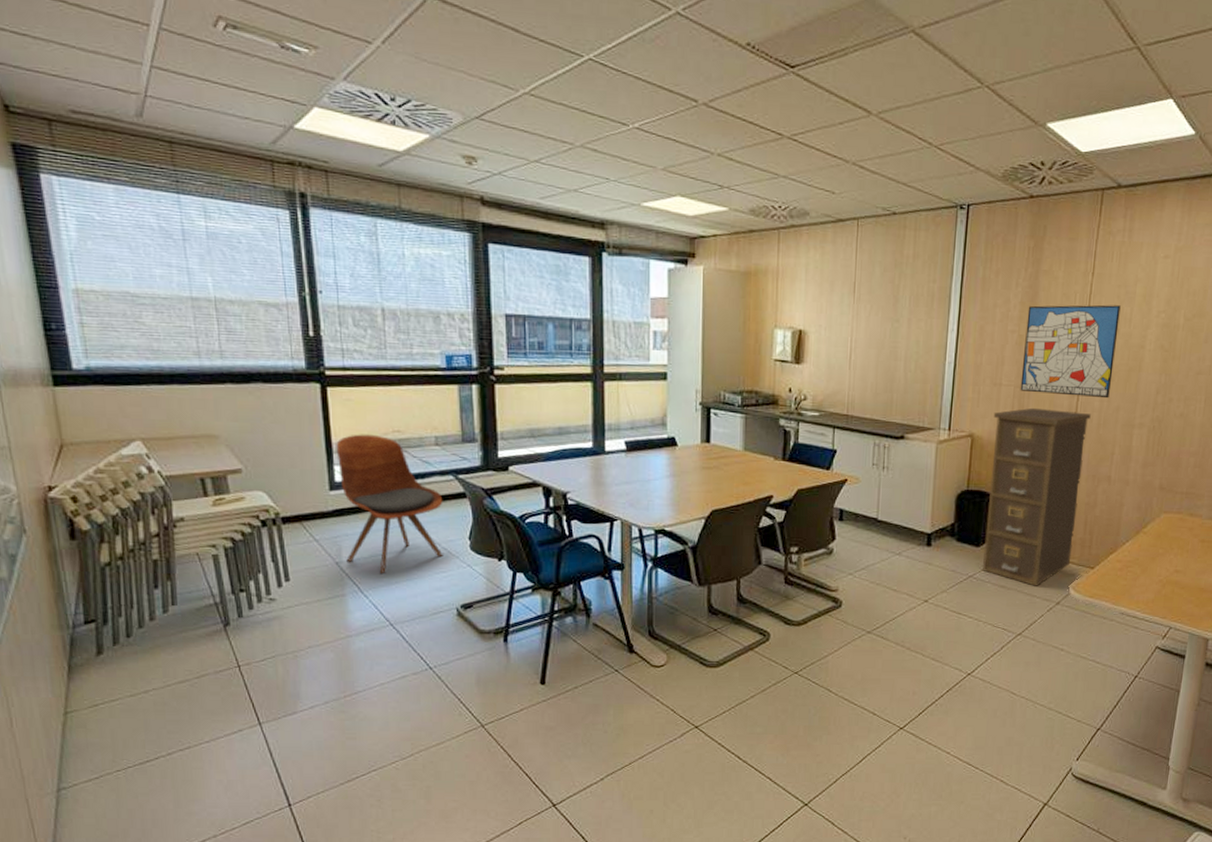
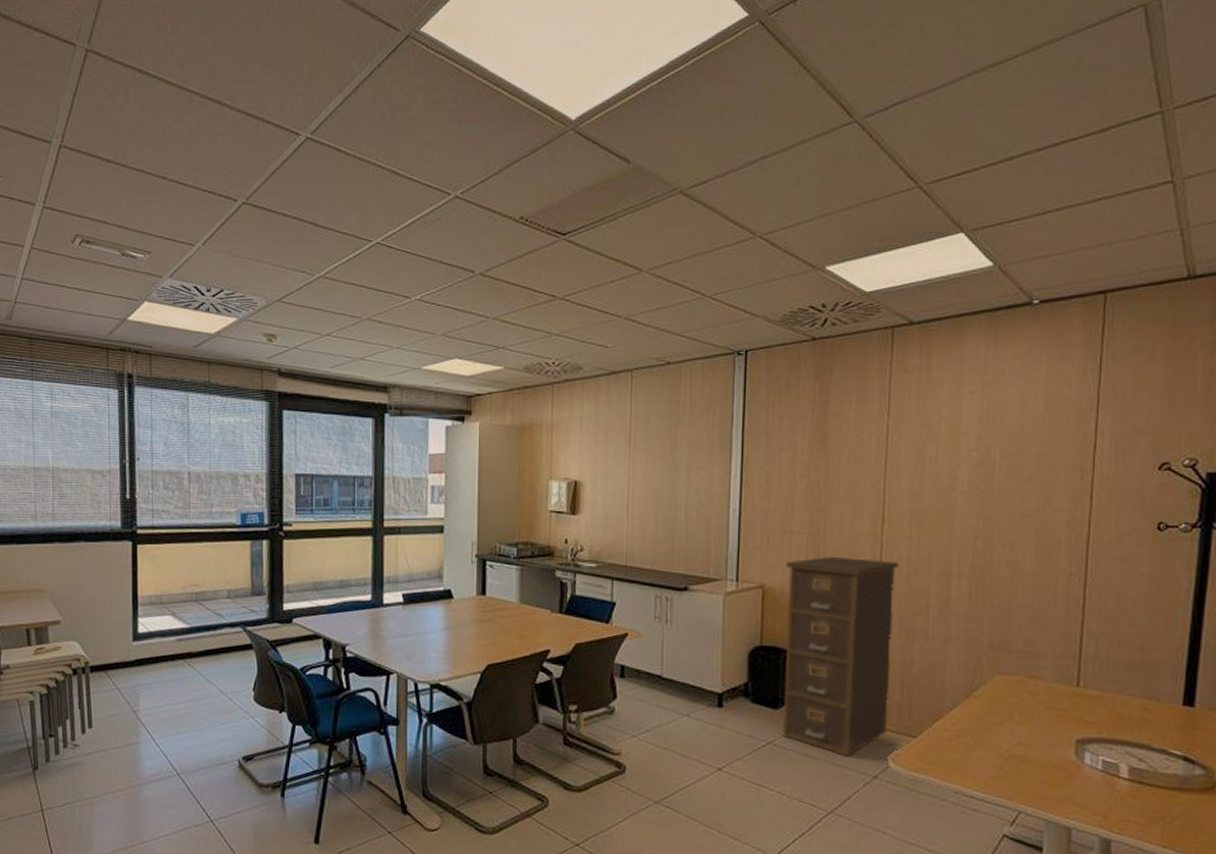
dining chair: present [336,434,443,573] -> none [141,588,232,723]
wall art: present [1020,304,1121,399] -> none [814,445,923,545]

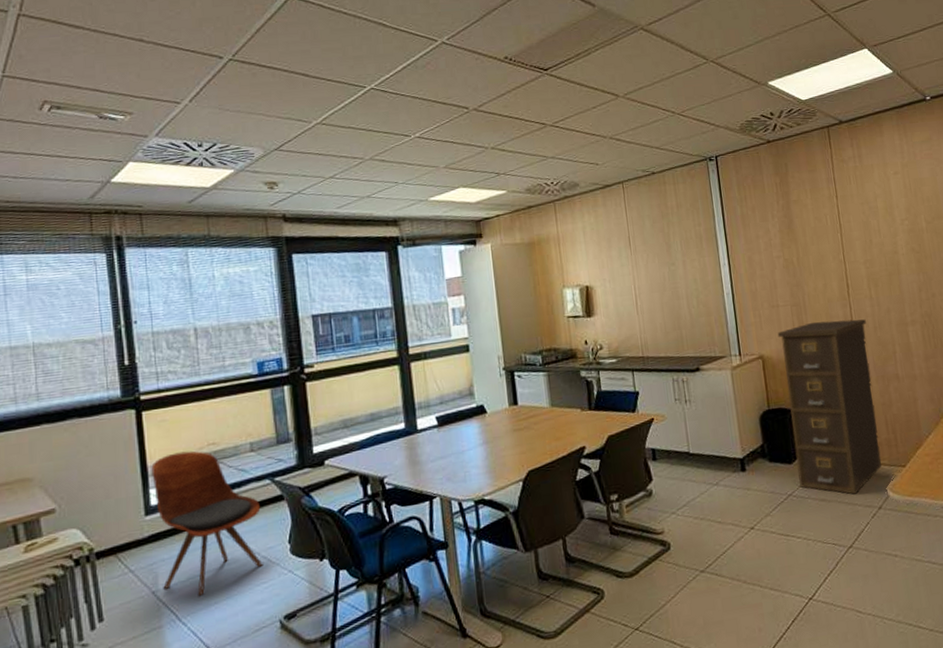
dining chair: none [141,588,232,723] -> present [151,450,263,596]

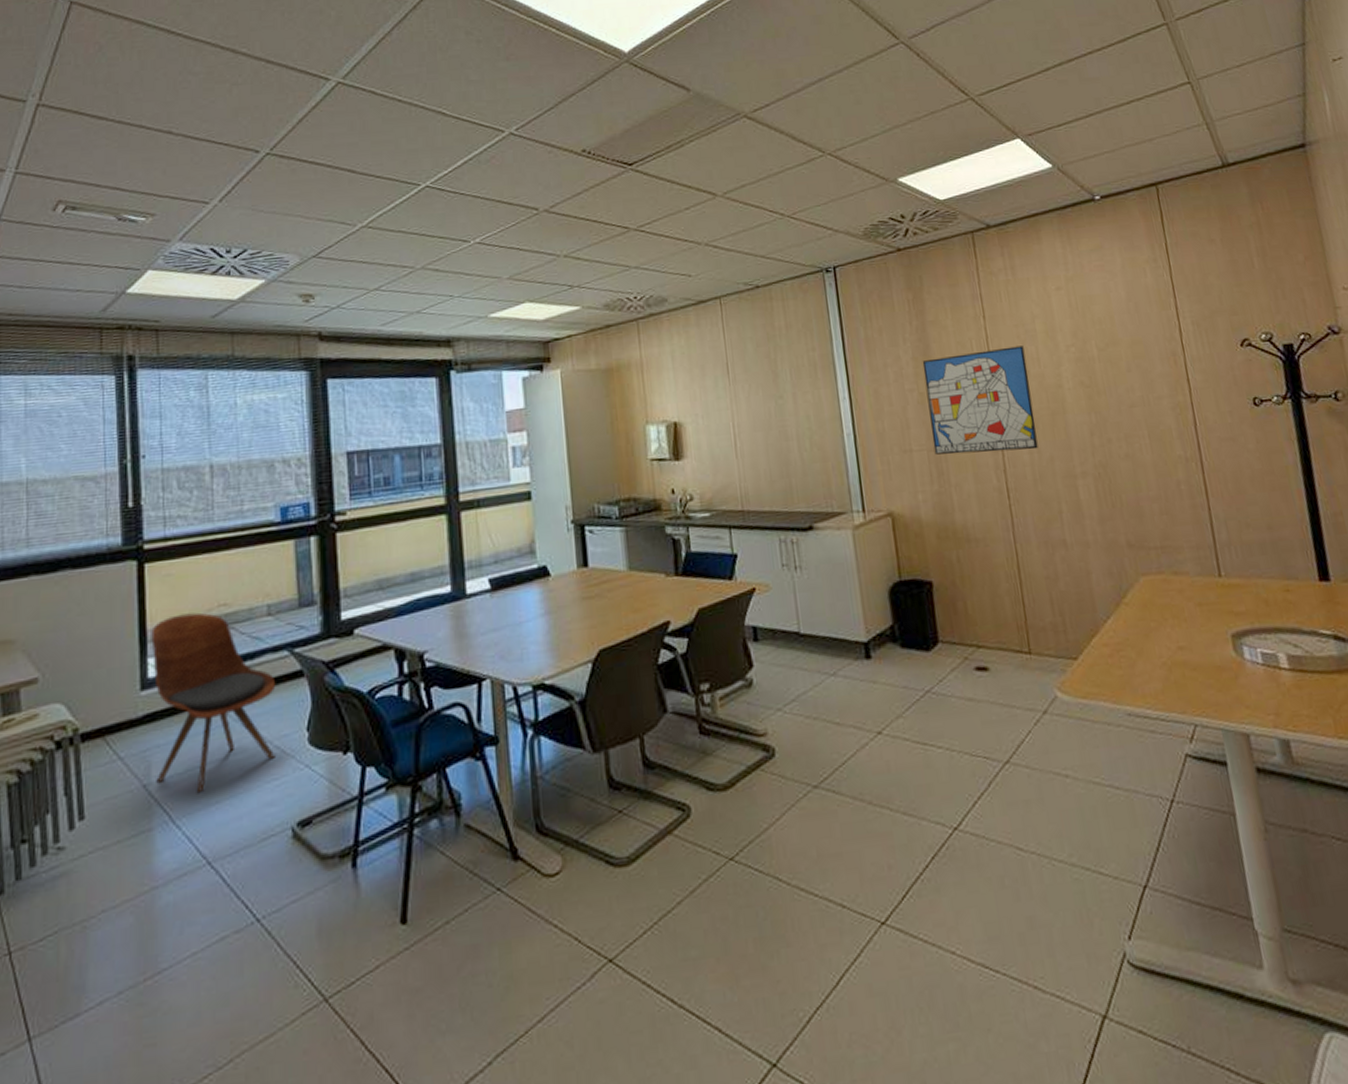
filing cabinet: present [777,319,882,495] -> none [910,469,1047,694]
wall art: none [787,220,878,309] -> present [922,346,1039,455]

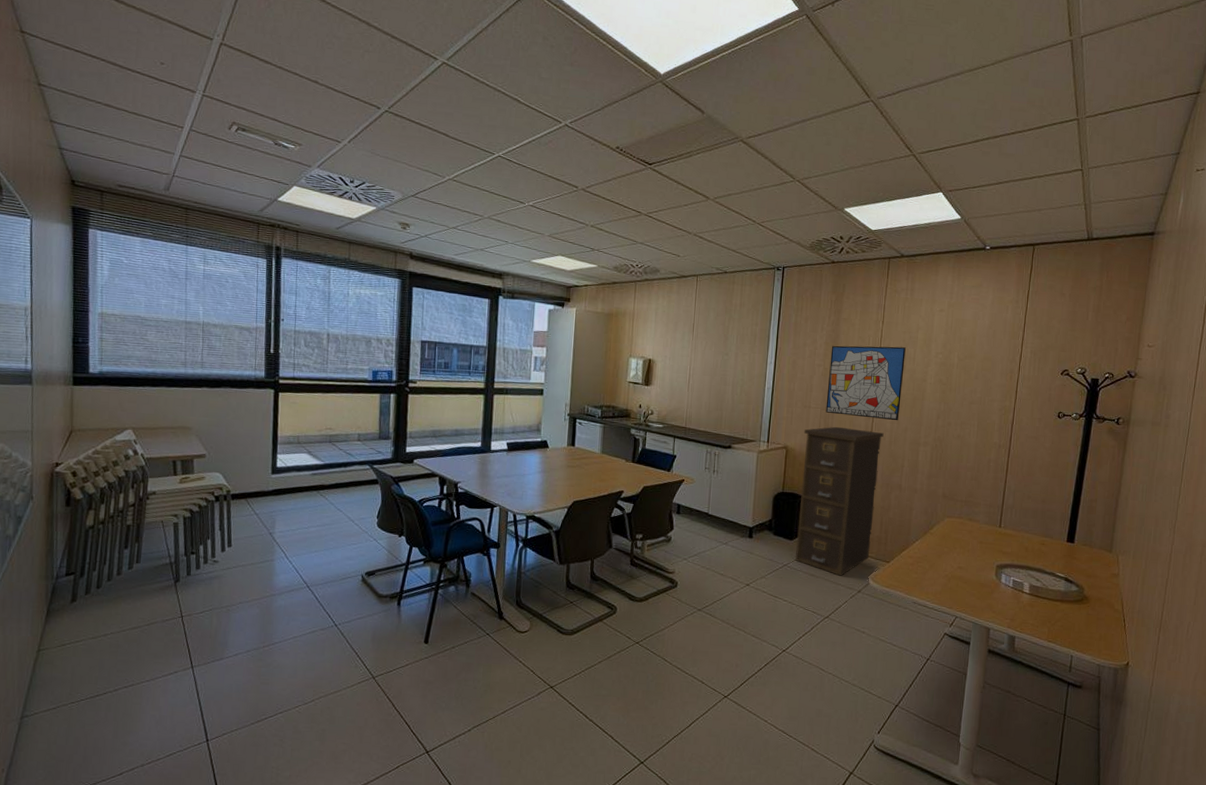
dining chair: present [151,612,276,792] -> none [278,430,360,543]
filing cabinet: none [910,469,1047,694] -> present [795,426,884,576]

